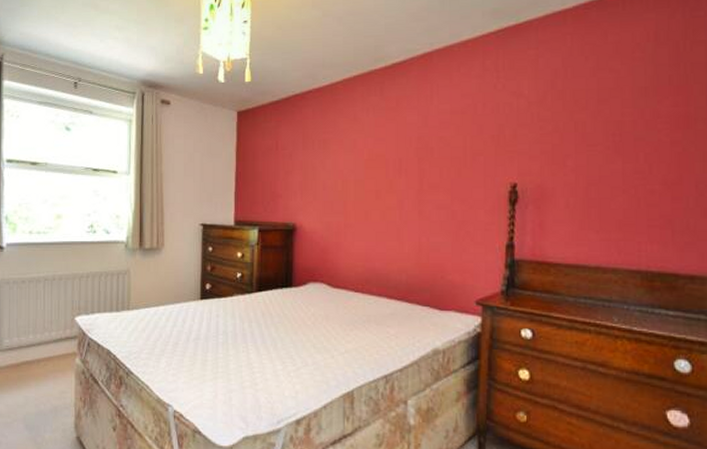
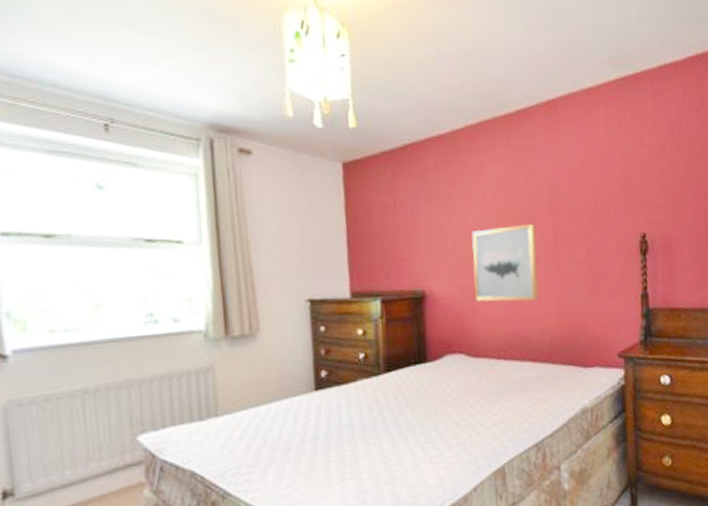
wall art: none [339,170,402,242] -> present [471,224,539,302]

